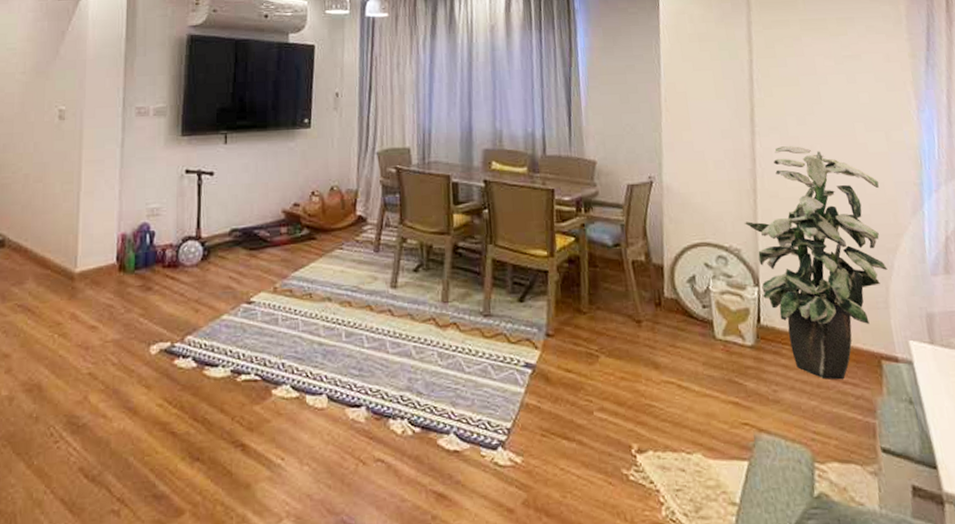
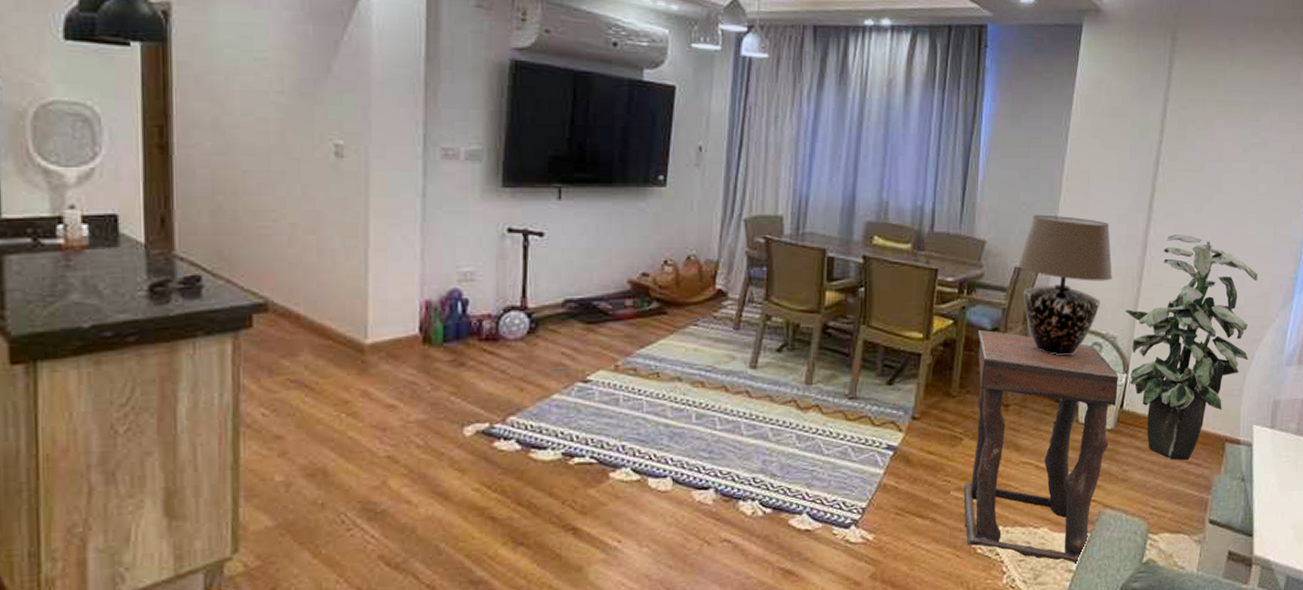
side table: none [599,246,753,499] -> present [963,330,1118,566]
table lamp: none [629,134,726,270] -> present [1017,214,1112,356]

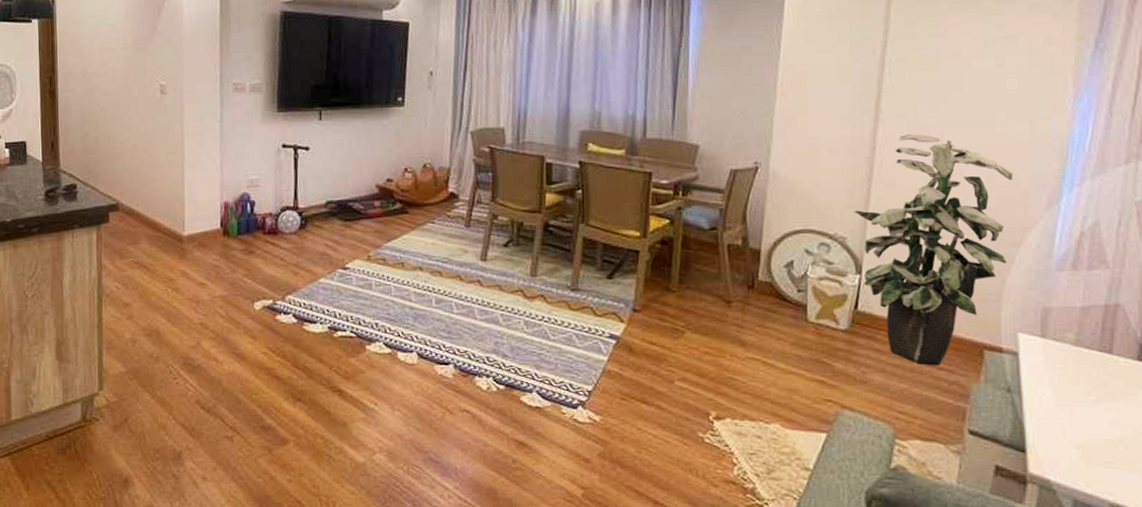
side table: present [963,330,1118,566] -> none [688,230,851,466]
table lamp: present [1017,214,1112,356] -> none [733,119,837,256]

